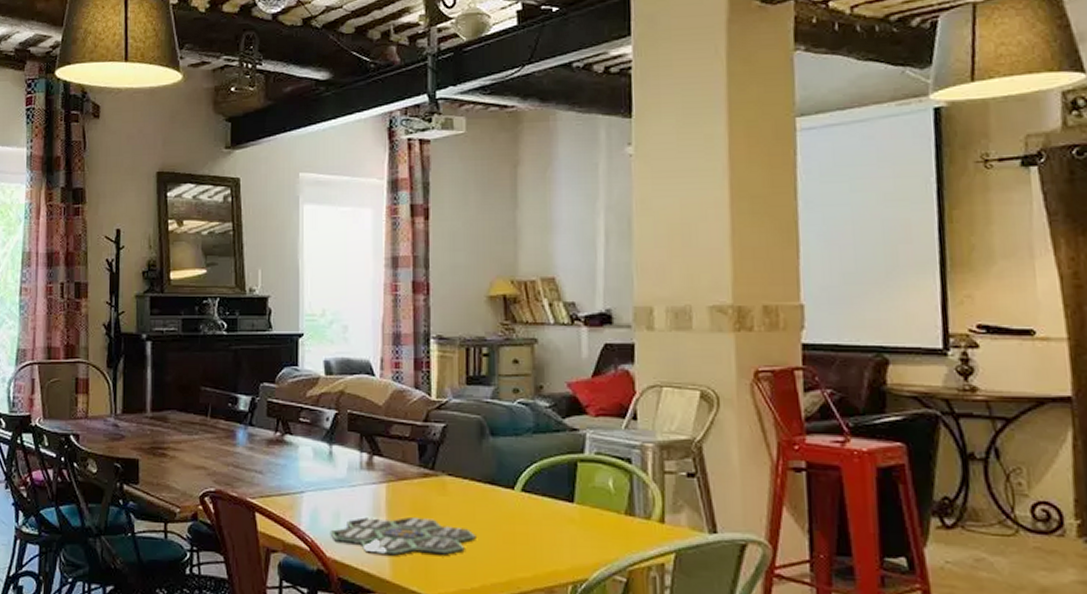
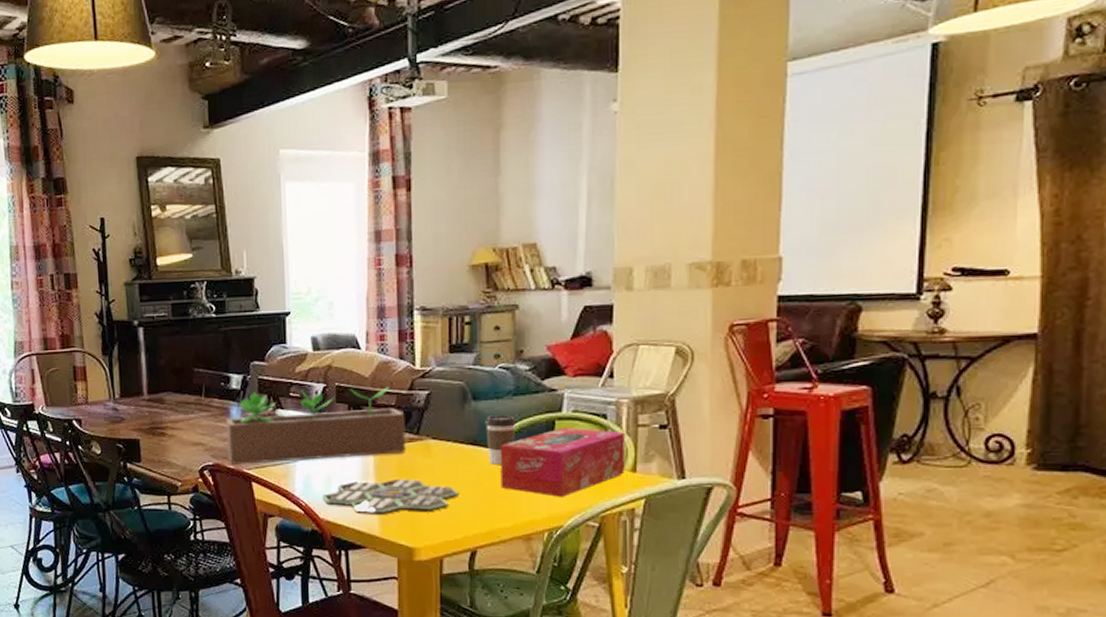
succulent planter: none [230,414,420,493] -> present [225,387,406,465]
coffee cup: none [504,453,537,507] -> present [485,415,517,465]
tissue box: none [519,470,652,547] -> present [500,427,625,497]

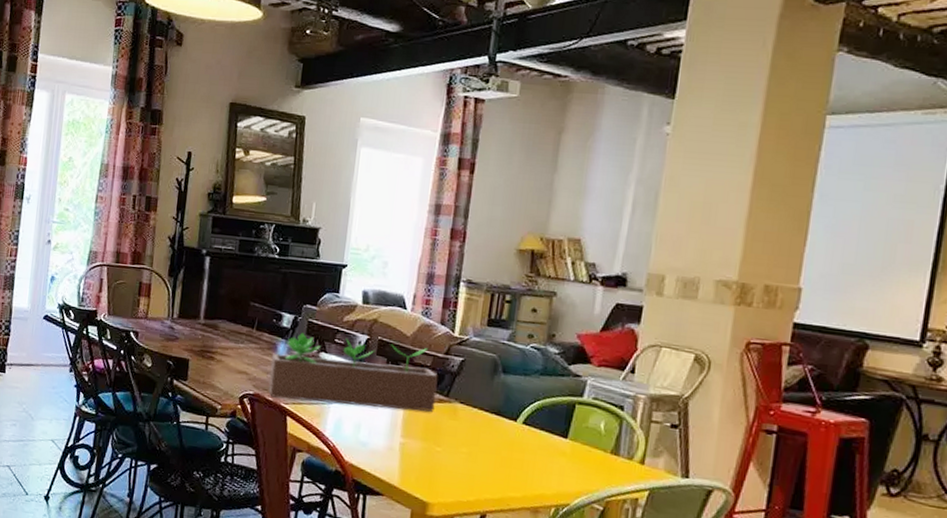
board game: present [322,479,459,514] -> none [350,431,478,471]
coffee cup: present [485,415,517,465] -> none [509,390,540,438]
tissue box: present [500,427,625,497] -> none [517,412,638,477]

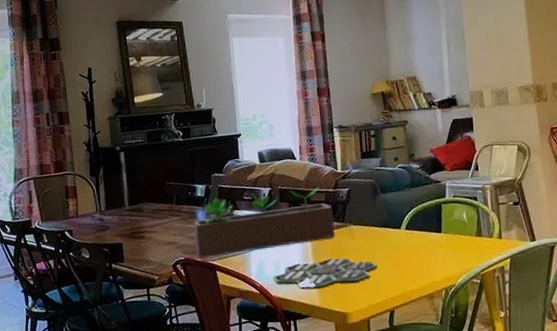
board game: none [350,431,478,471] -> present [273,257,378,289]

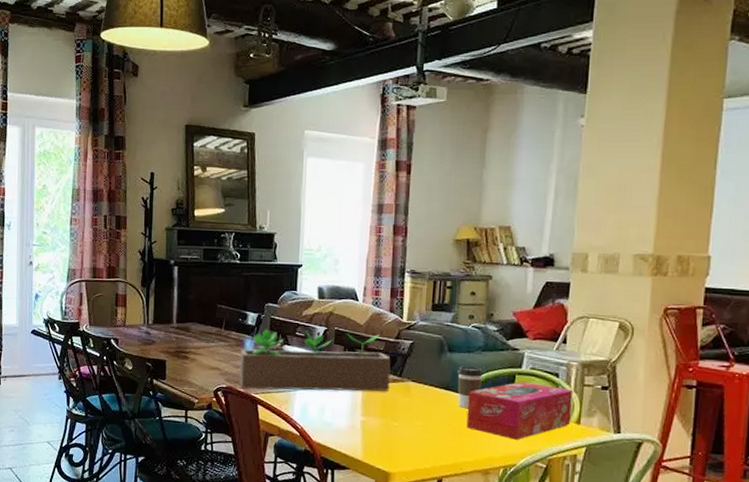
board game: present [273,257,378,289] -> none [316,411,431,443]
coffee cup: none [392,202,415,242] -> present [457,366,484,408]
tissue box: none [404,208,494,263] -> present [466,381,572,440]

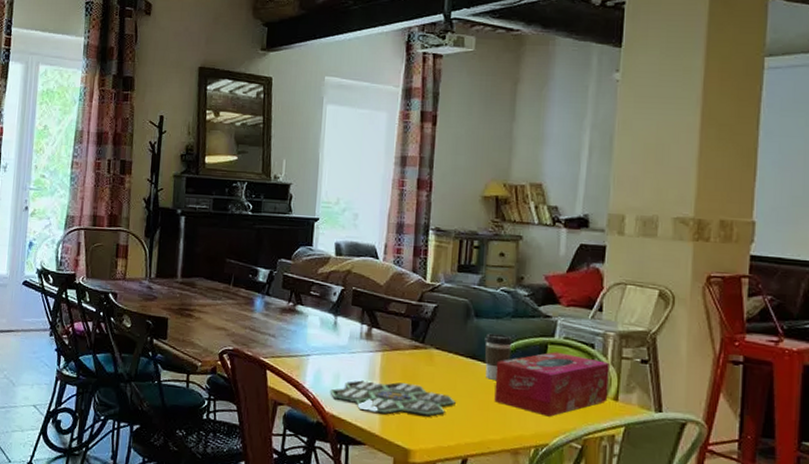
succulent planter: present [239,328,391,391] -> none [247,286,413,359]
board game: none [316,411,431,443] -> present [330,380,456,417]

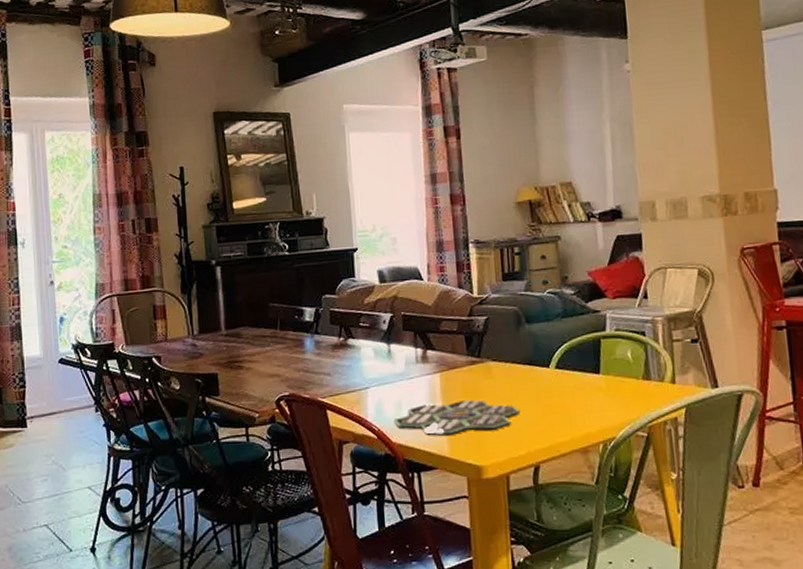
coffee cup: present [484,333,513,380] -> none [539,336,567,383]
tissue box: present [494,351,609,417] -> none [553,344,666,410]

